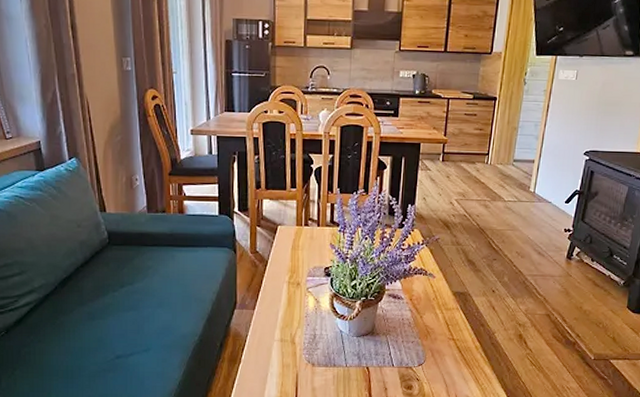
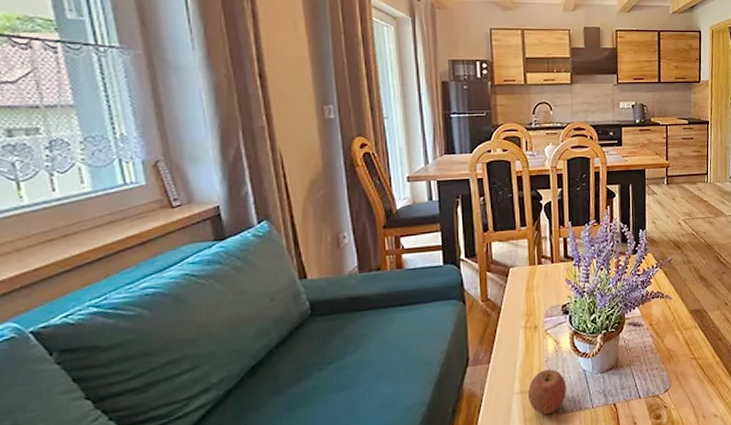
apple: none [287,324,323,364] -> present [528,369,566,414]

